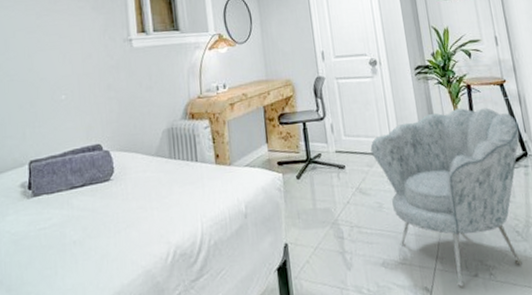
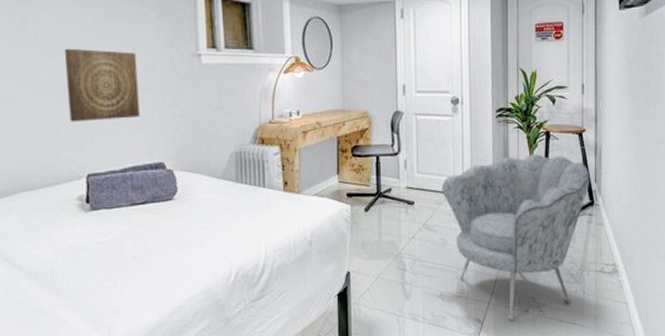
wall art: none [9,42,78,112] -> present [64,48,140,122]

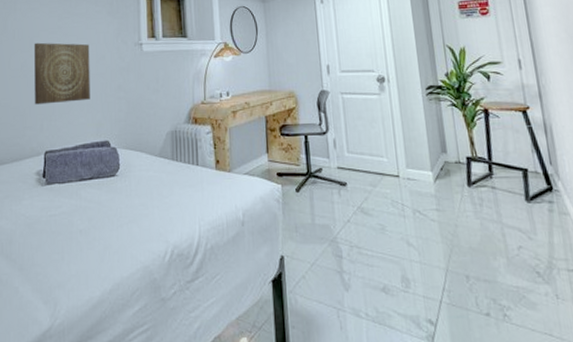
armchair: present [442,154,590,321] -> none [374,133,544,325]

